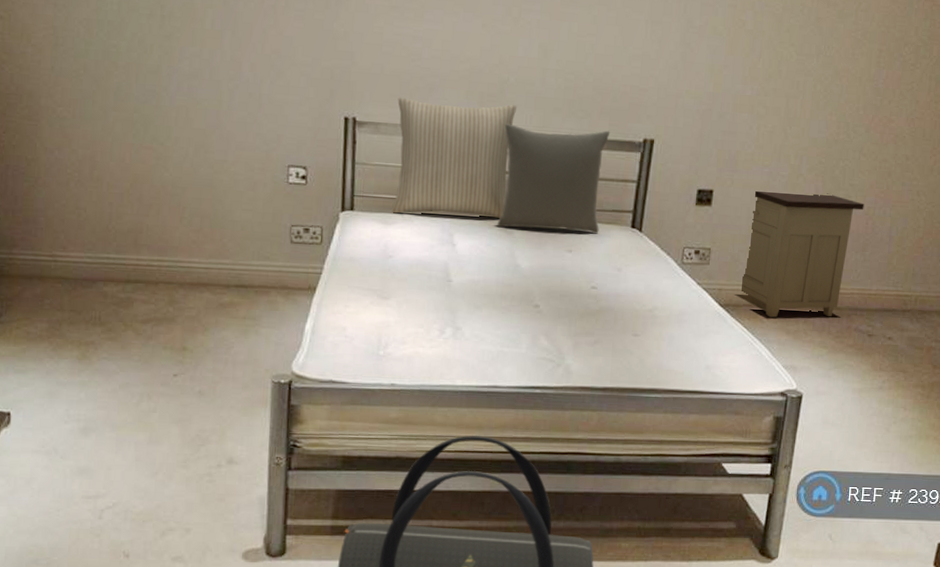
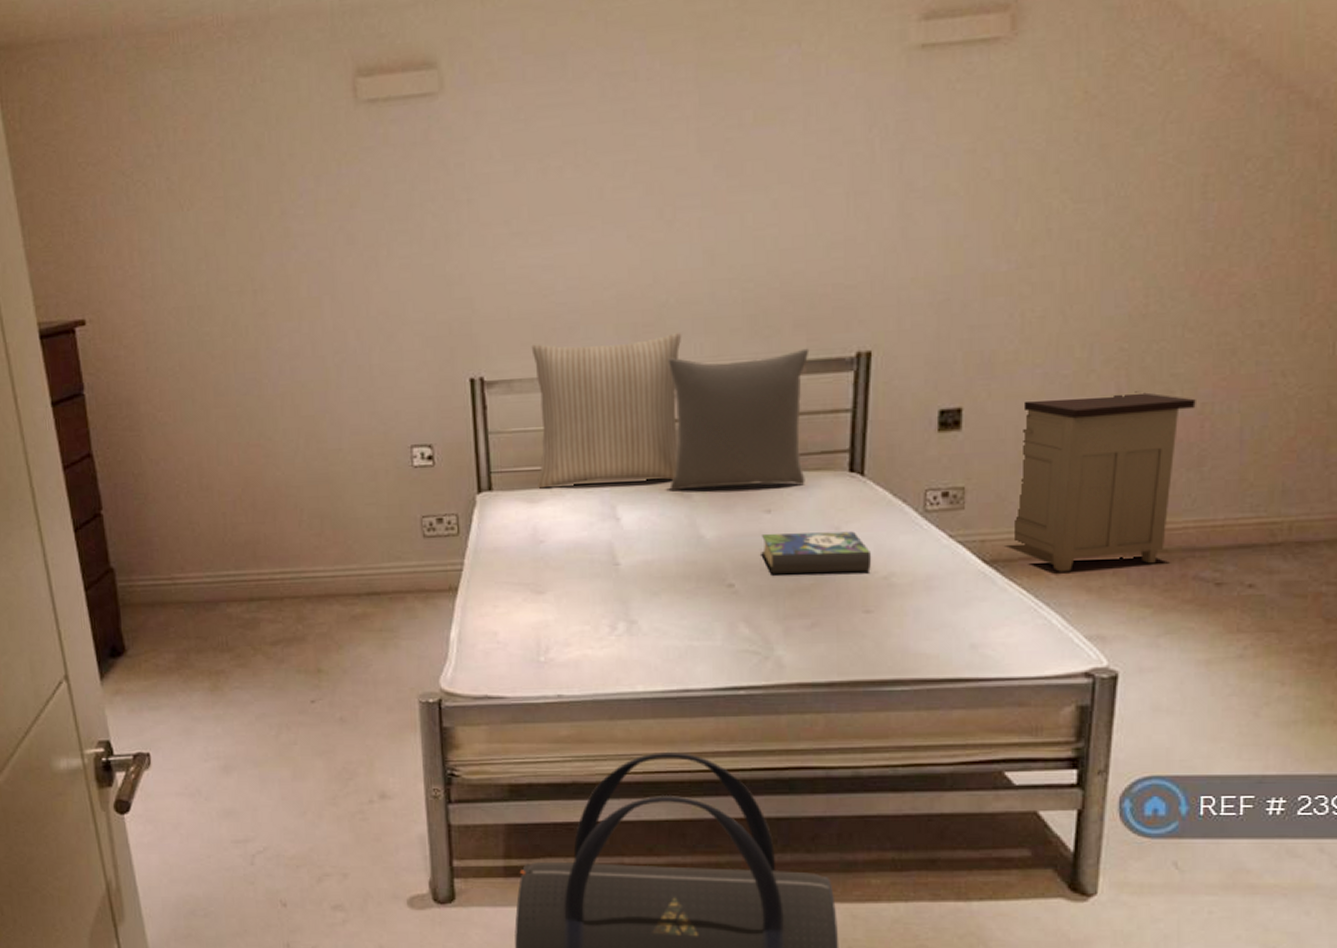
book: none [562,268,642,305] -> present [761,531,872,575]

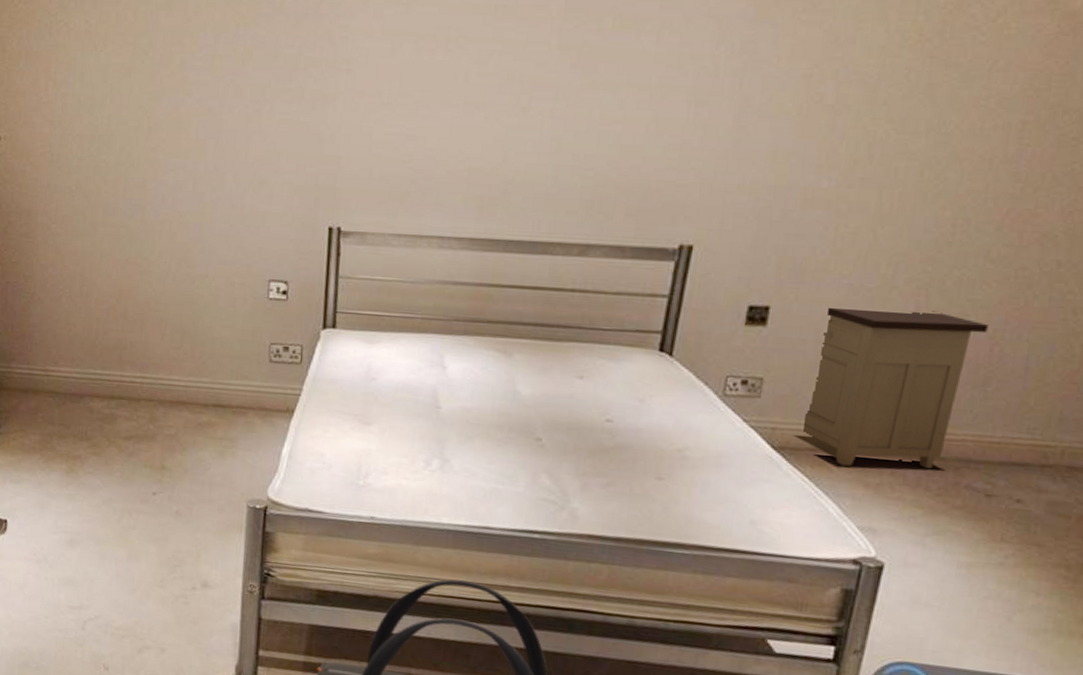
pillow: present [531,332,682,489] -> none [377,203,523,338]
pillow: present [667,348,810,490] -> none [494,230,637,358]
book: present [761,531,872,575] -> none [569,396,670,443]

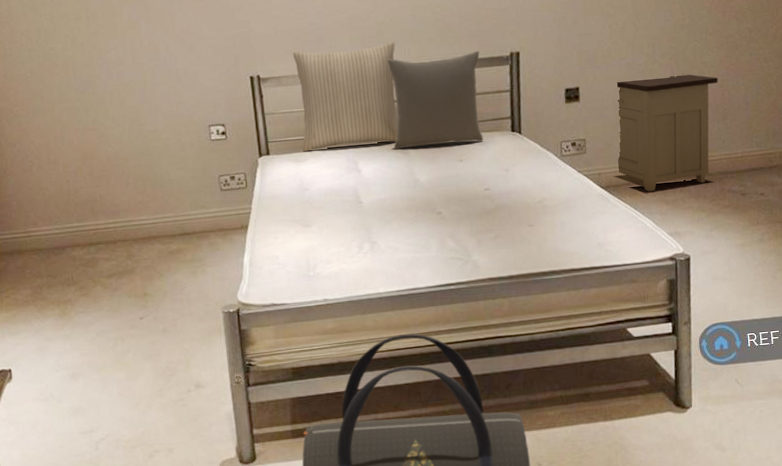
pillow: none [377,203,523,338] -> present [292,41,398,152]
pillow: none [494,230,637,358] -> present [387,51,484,149]

